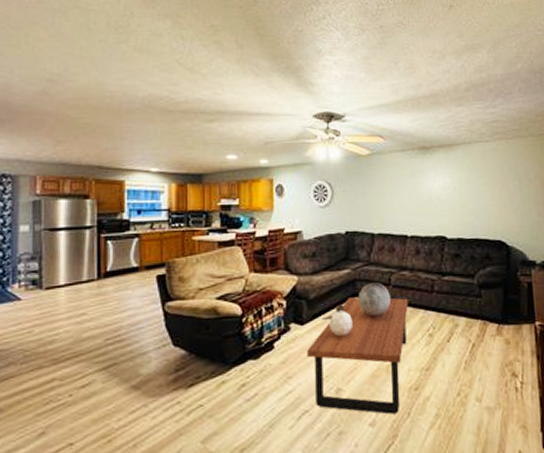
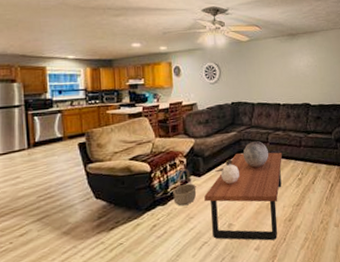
basket: none [268,314,298,362] -> present [173,169,197,206]

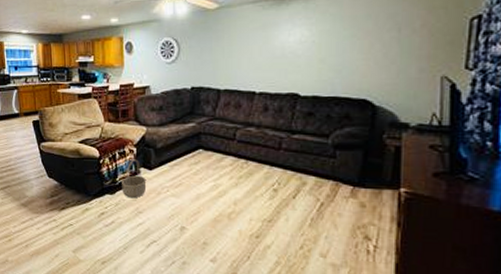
coffee table: present [204,152,282,241] -> none [155,149,253,255]
decorative sphere: present [215,158,239,184] -> none [168,153,196,184]
decorative globe: present [243,141,269,168] -> none [202,137,236,168]

